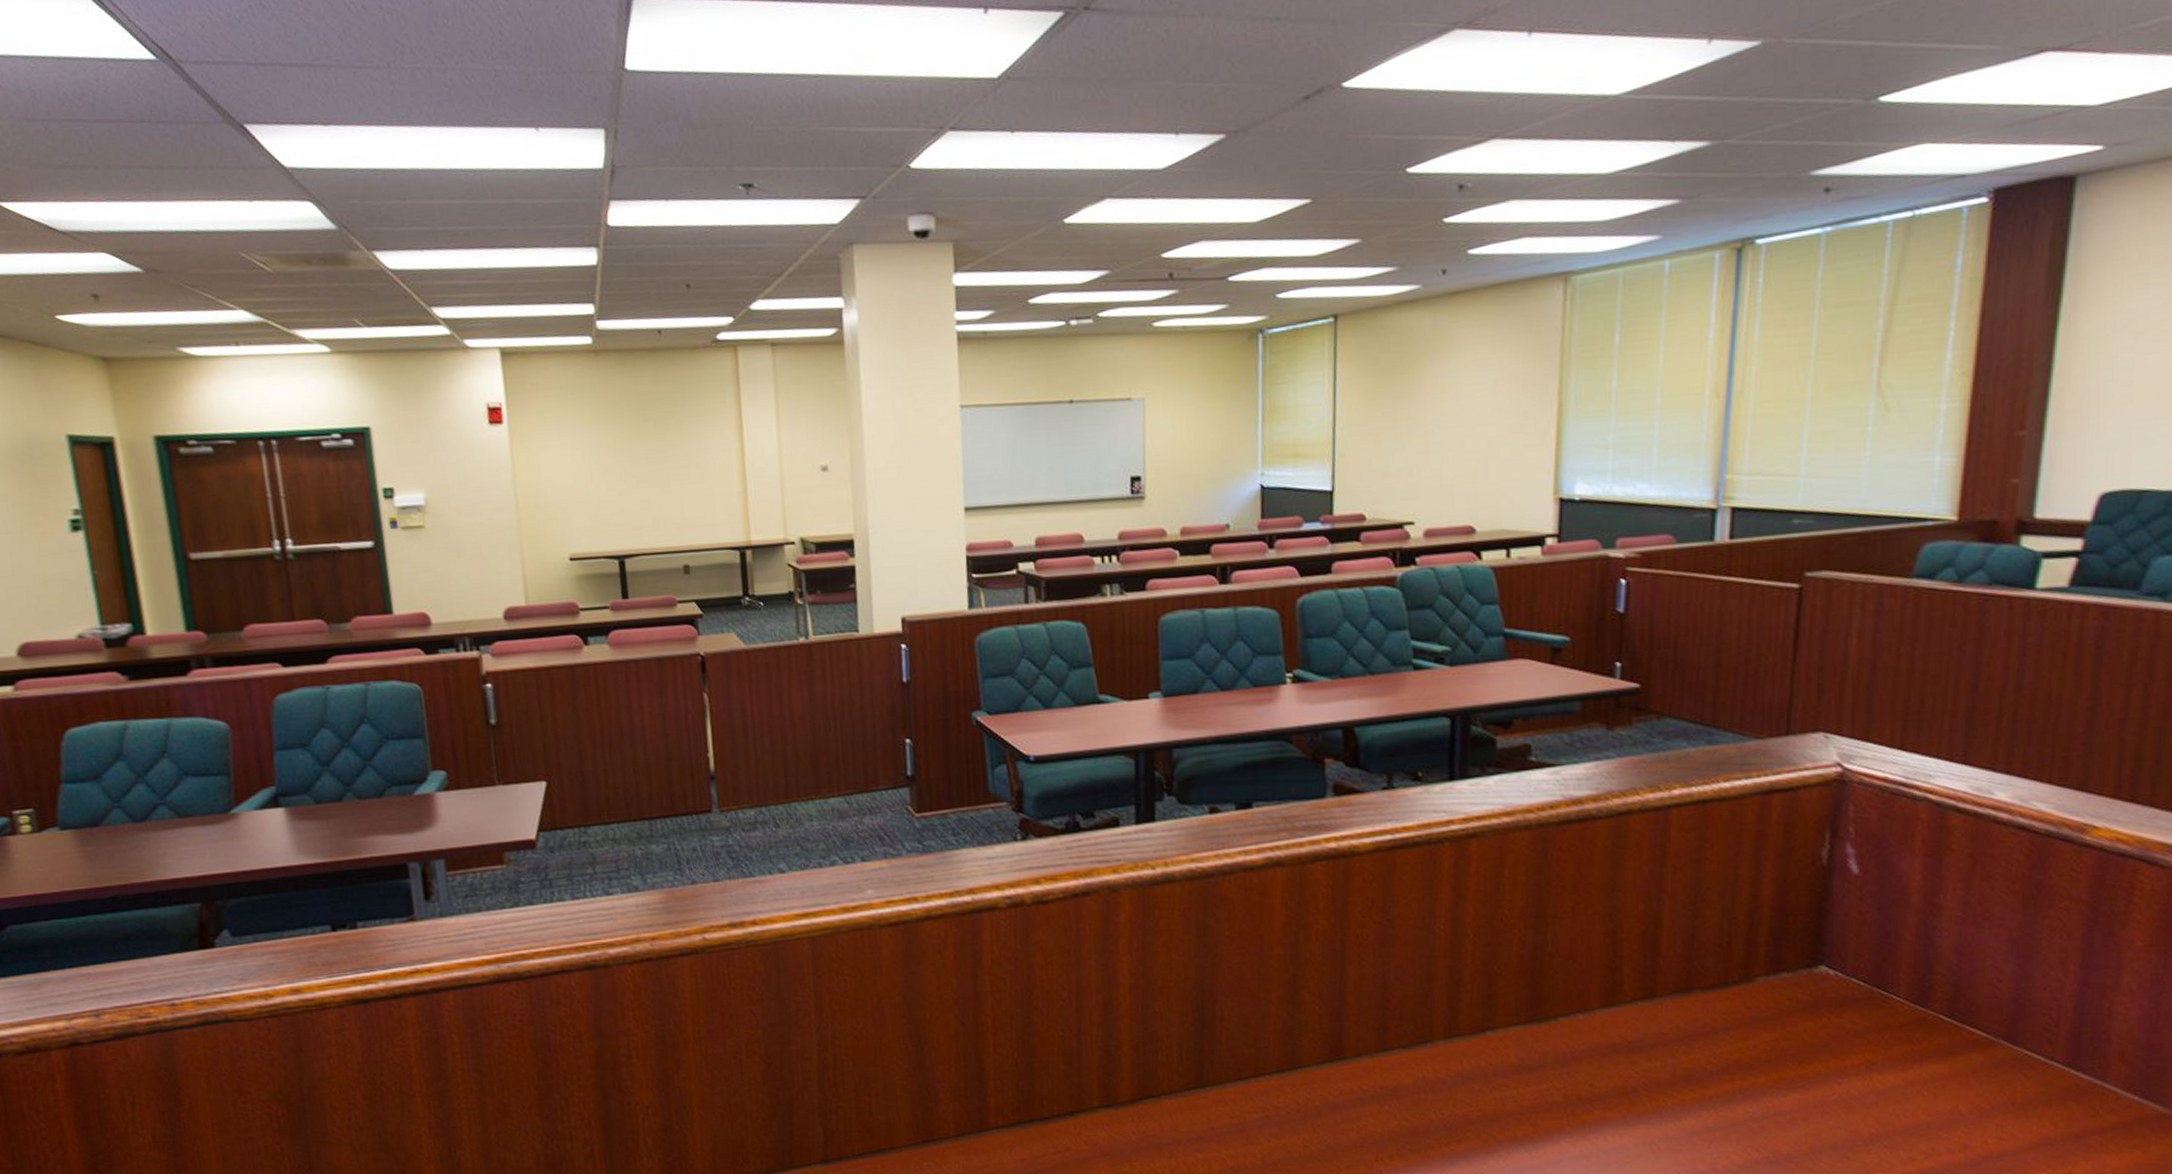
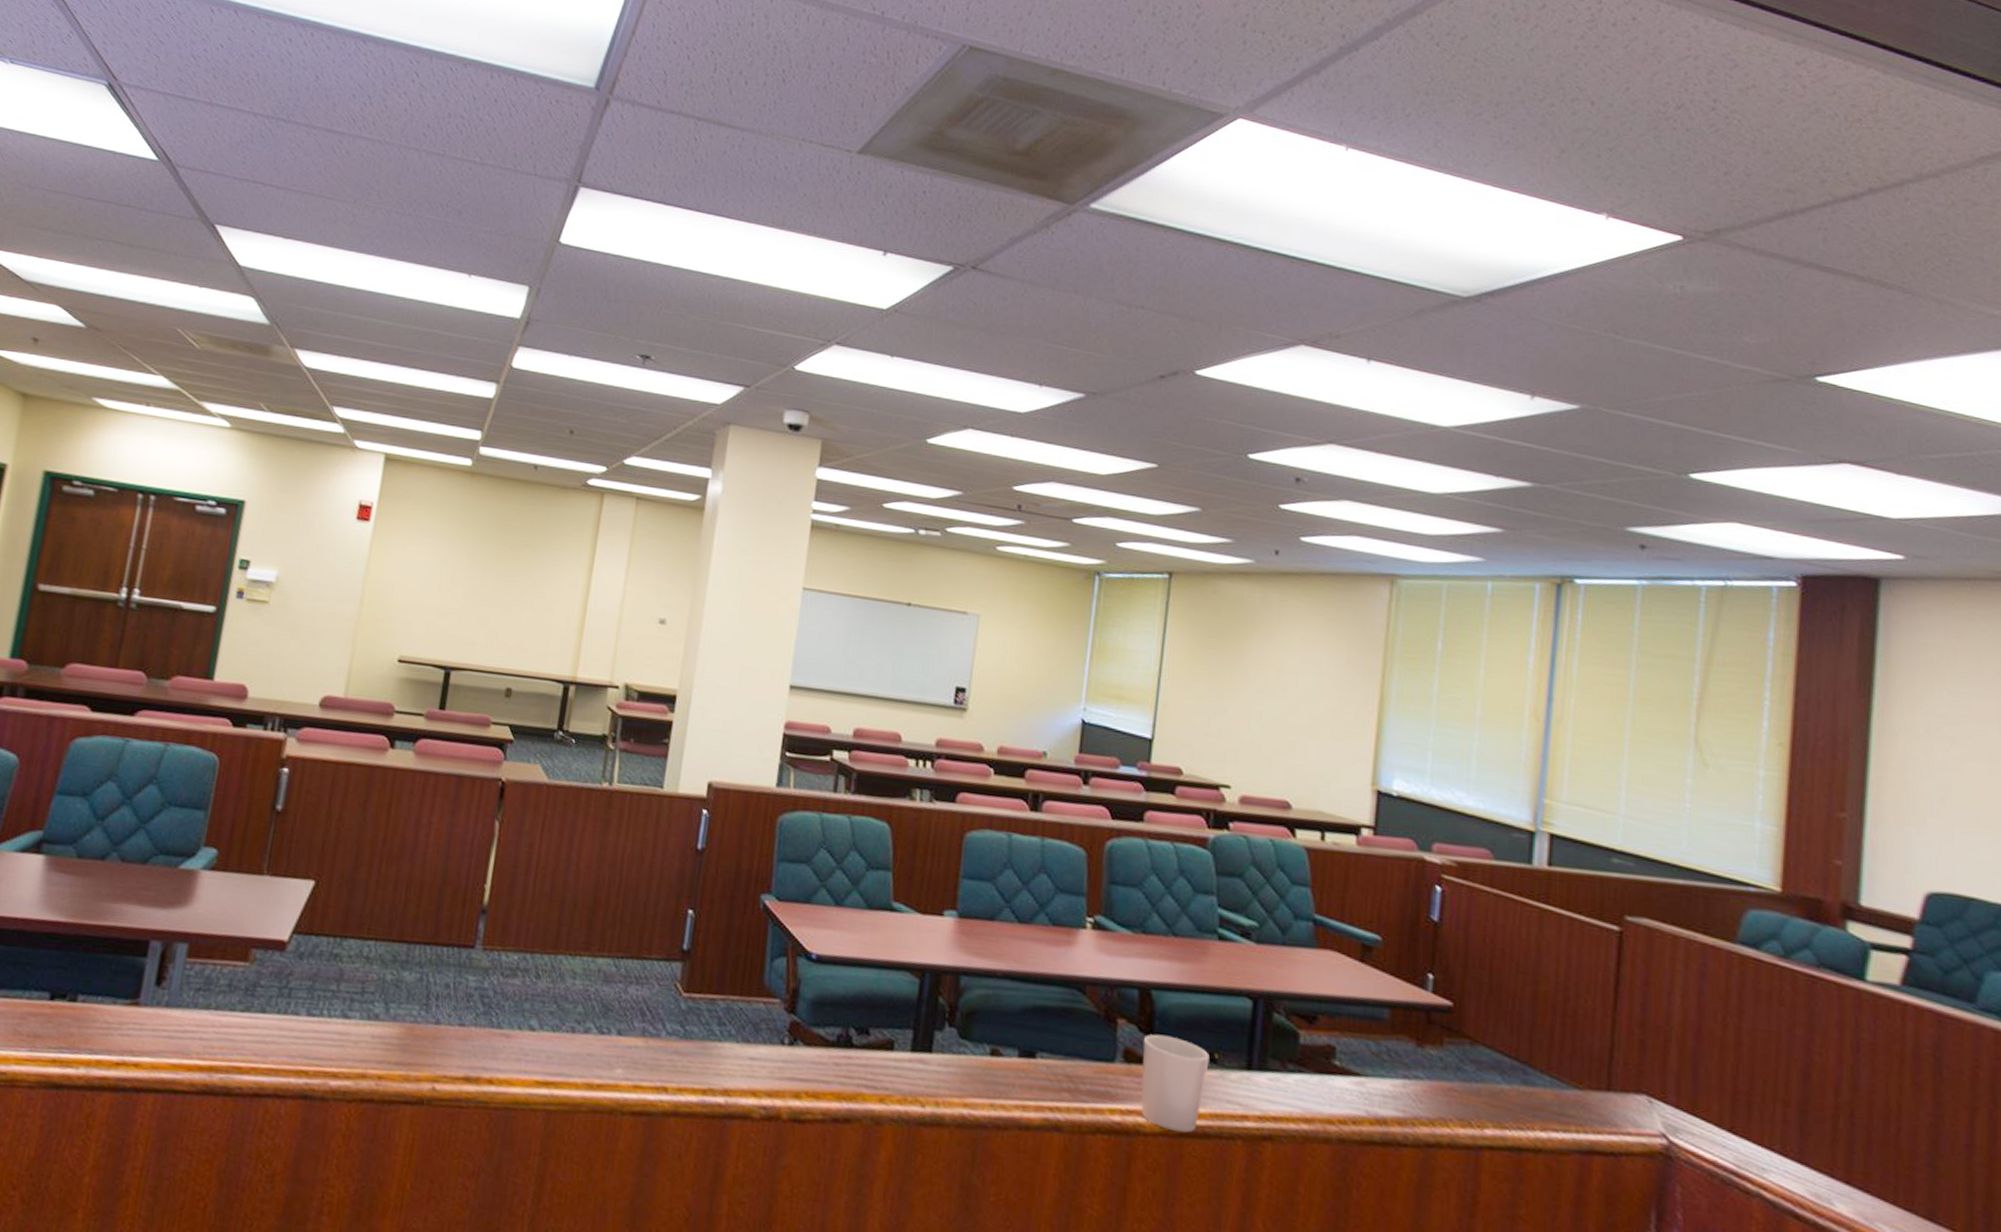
mug: none [1350,765,1414,847] -> present [1141,1034,1209,1133]

